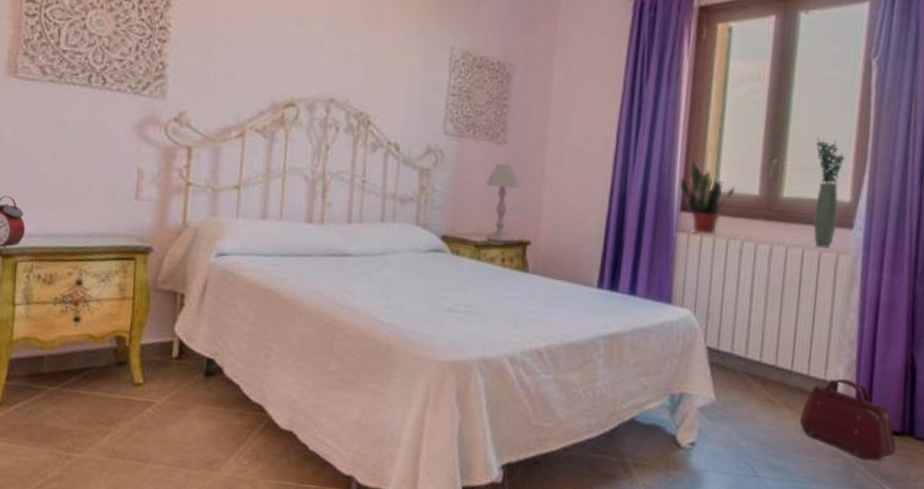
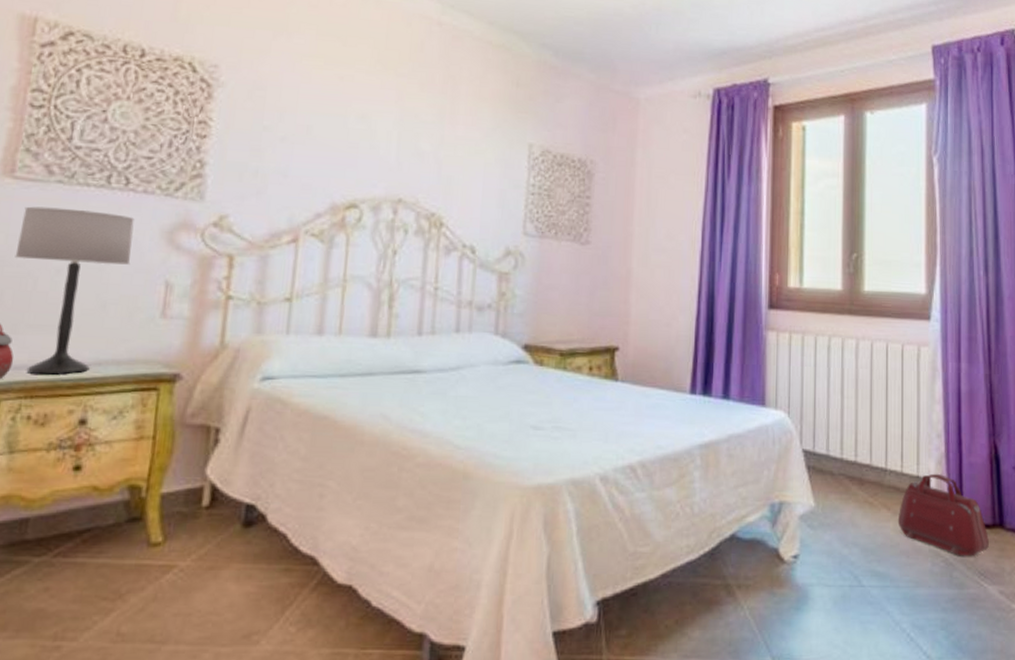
table lamp: none [21,102,111,243] -> present [15,206,134,374]
table lamp: present [485,163,519,242] -> none [569,264,605,349]
potted plant: present [679,159,736,236] -> none [766,255,820,333]
vase: present [813,137,846,249] -> none [889,231,918,341]

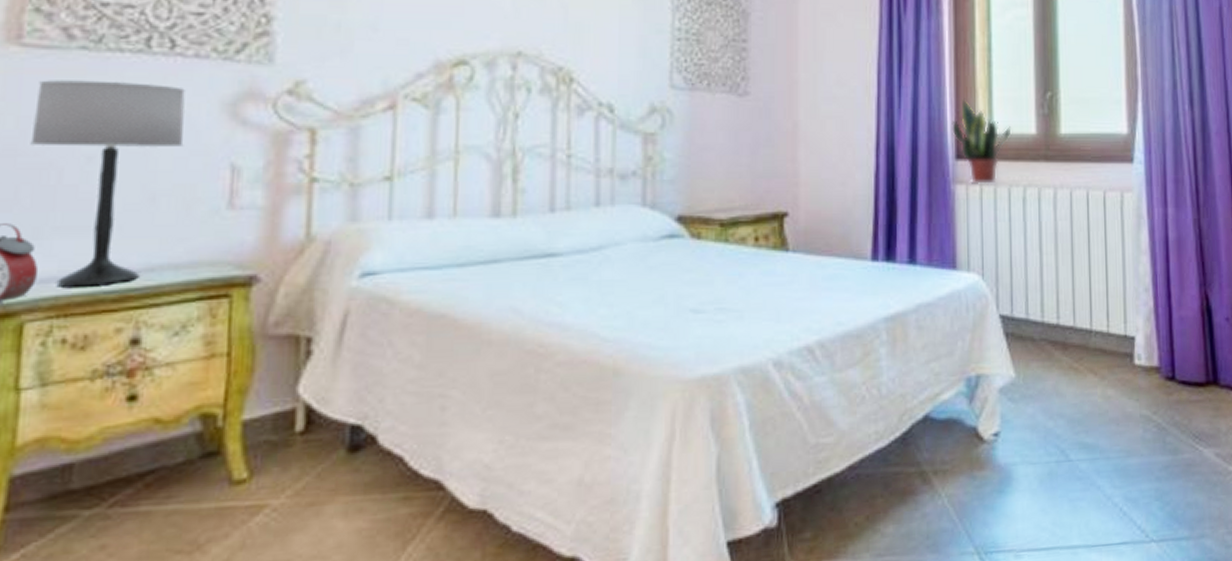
potted plant: none [766,255,820,333] -> present [952,98,1012,185]
handbag: present [897,473,989,557] -> none [1105,331,1203,420]

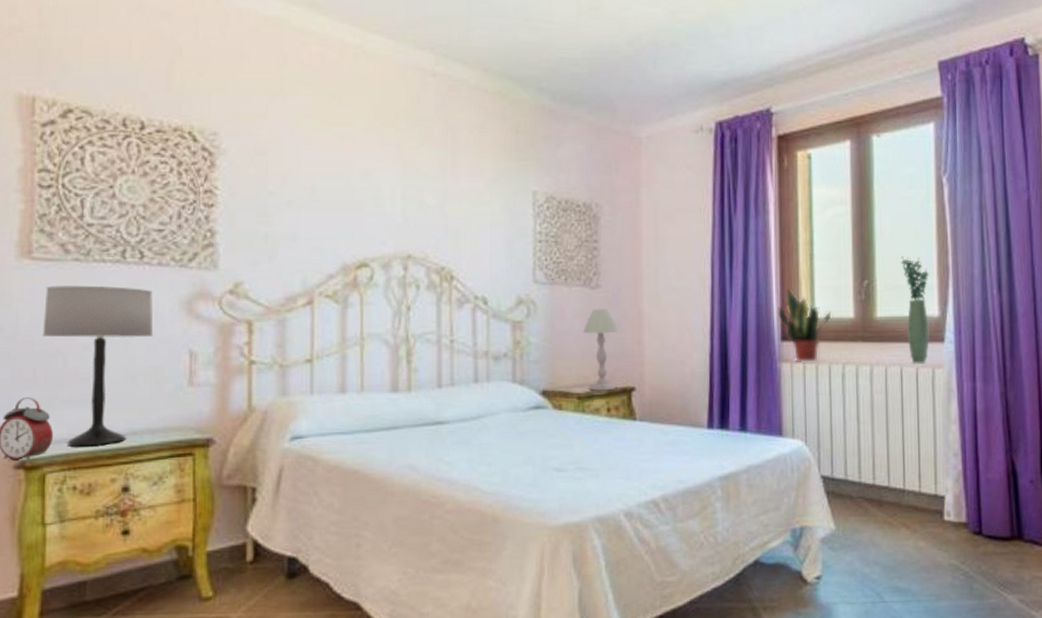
table lamp: none [727,119,769,217] -> present [582,308,618,391]
vase: none [1086,65,1118,187] -> present [900,256,930,364]

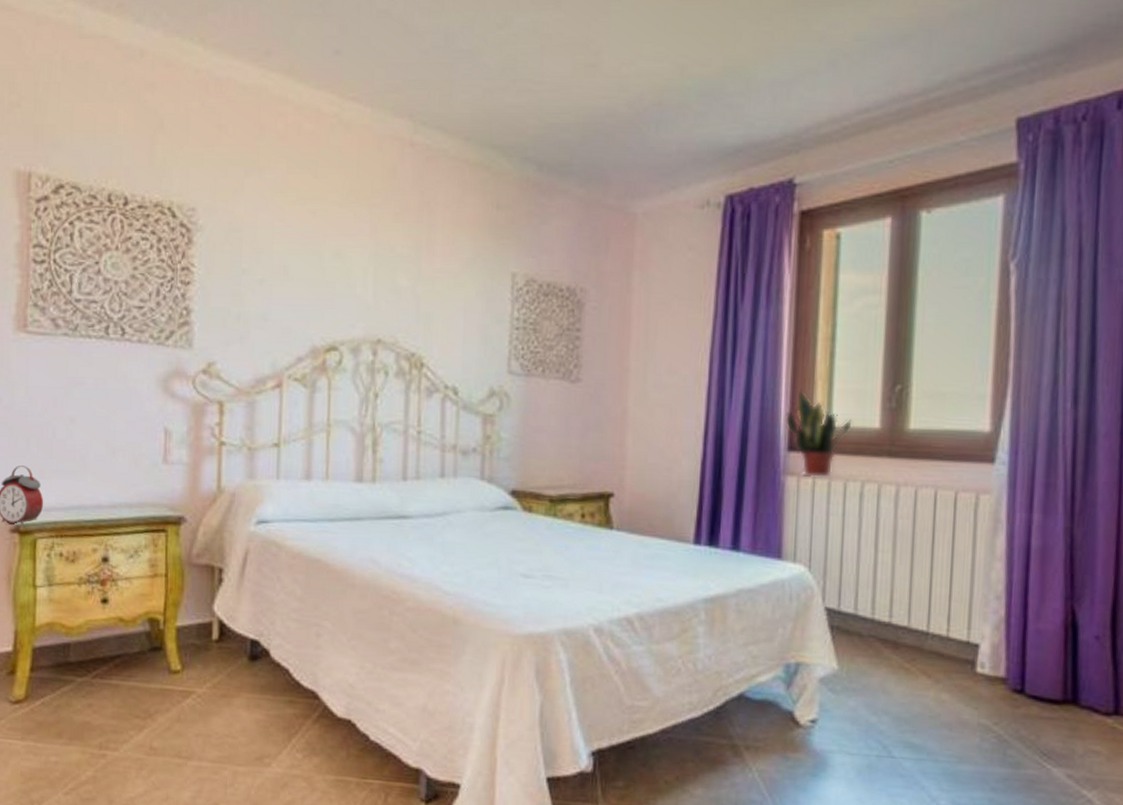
table lamp: present [42,285,154,447] -> none [35,359,133,516]
table lamp: present [582,308,618,391] -> none [558,404,598,495]
vase: present [900,256,930,364] -> none [945,357,983,488]

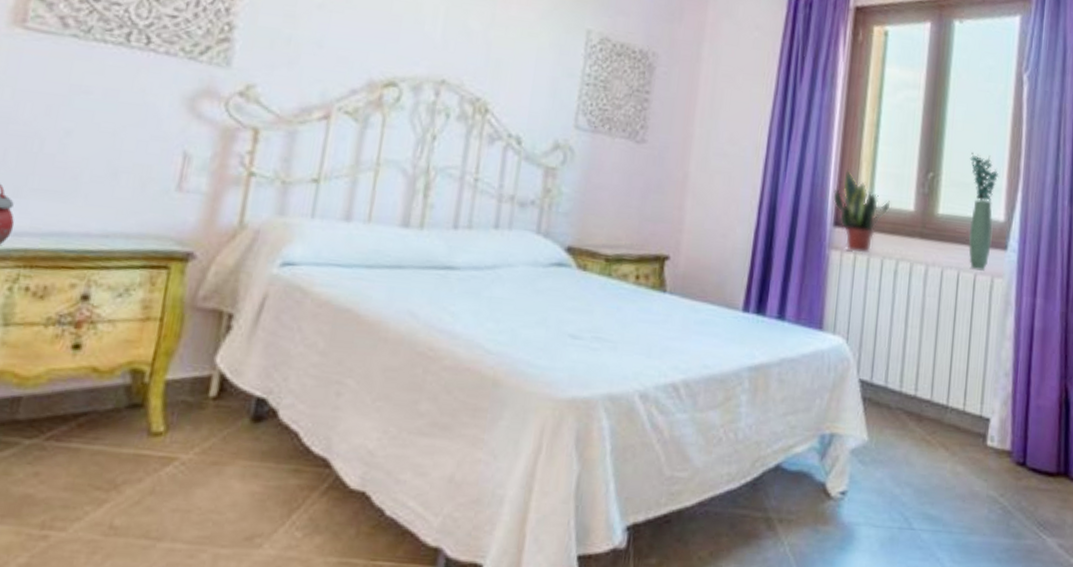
vase: none [945,357,983,488] -> present [968,152,999,271]

